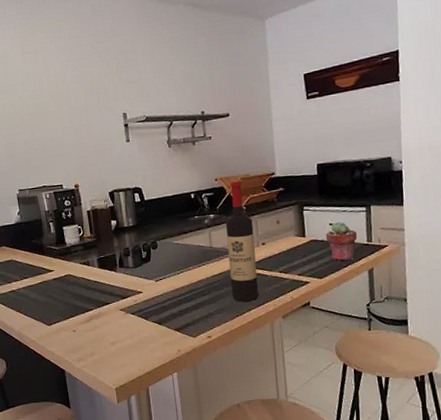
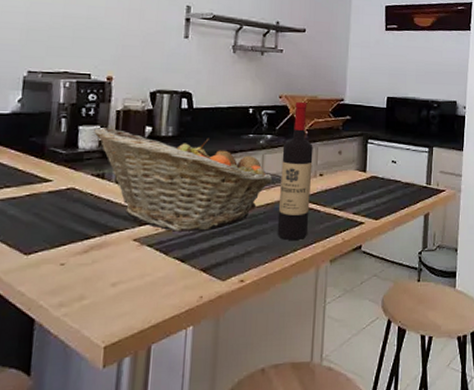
fruit basket: none [74,224,221,302] -> present [94,126,273,232]
potted succulent: present [325,221,358,261] -> none [386,160,418,202]

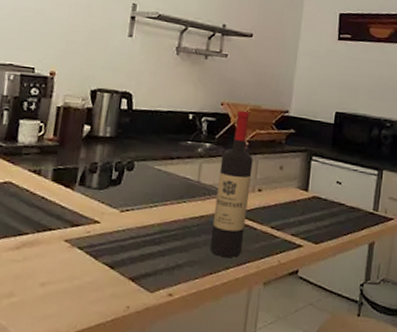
fruit basket: present [94,126,273,232] -> none [33,122,209,238]

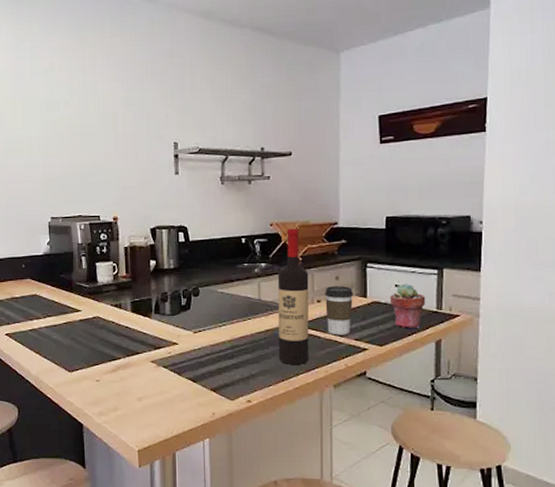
coffee cup: none [265,175,296,229] -> present [325,286,354,335]
potted succulent: none [330,181,365,228] -> present [389,283,426,328]

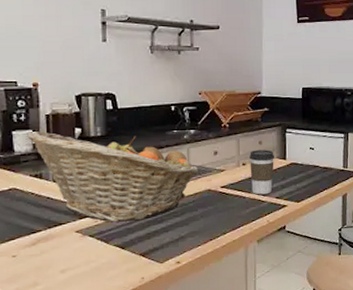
fruit basket: none [108,262,271,355] -> present [27,130,199,222]
wine bottle: present [277,228,309,366] -> none [206,96,236,225]
potted succulent: present [389,283,426,328] -> none [305,146,335,185]

